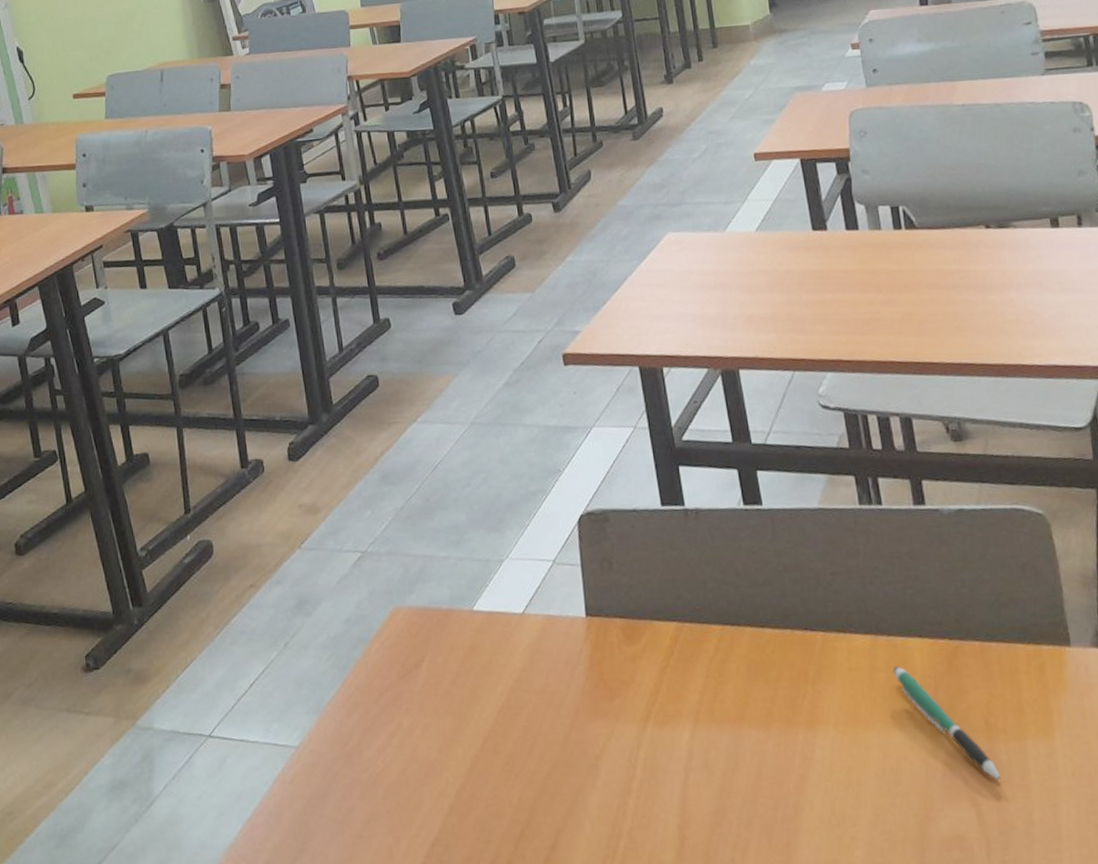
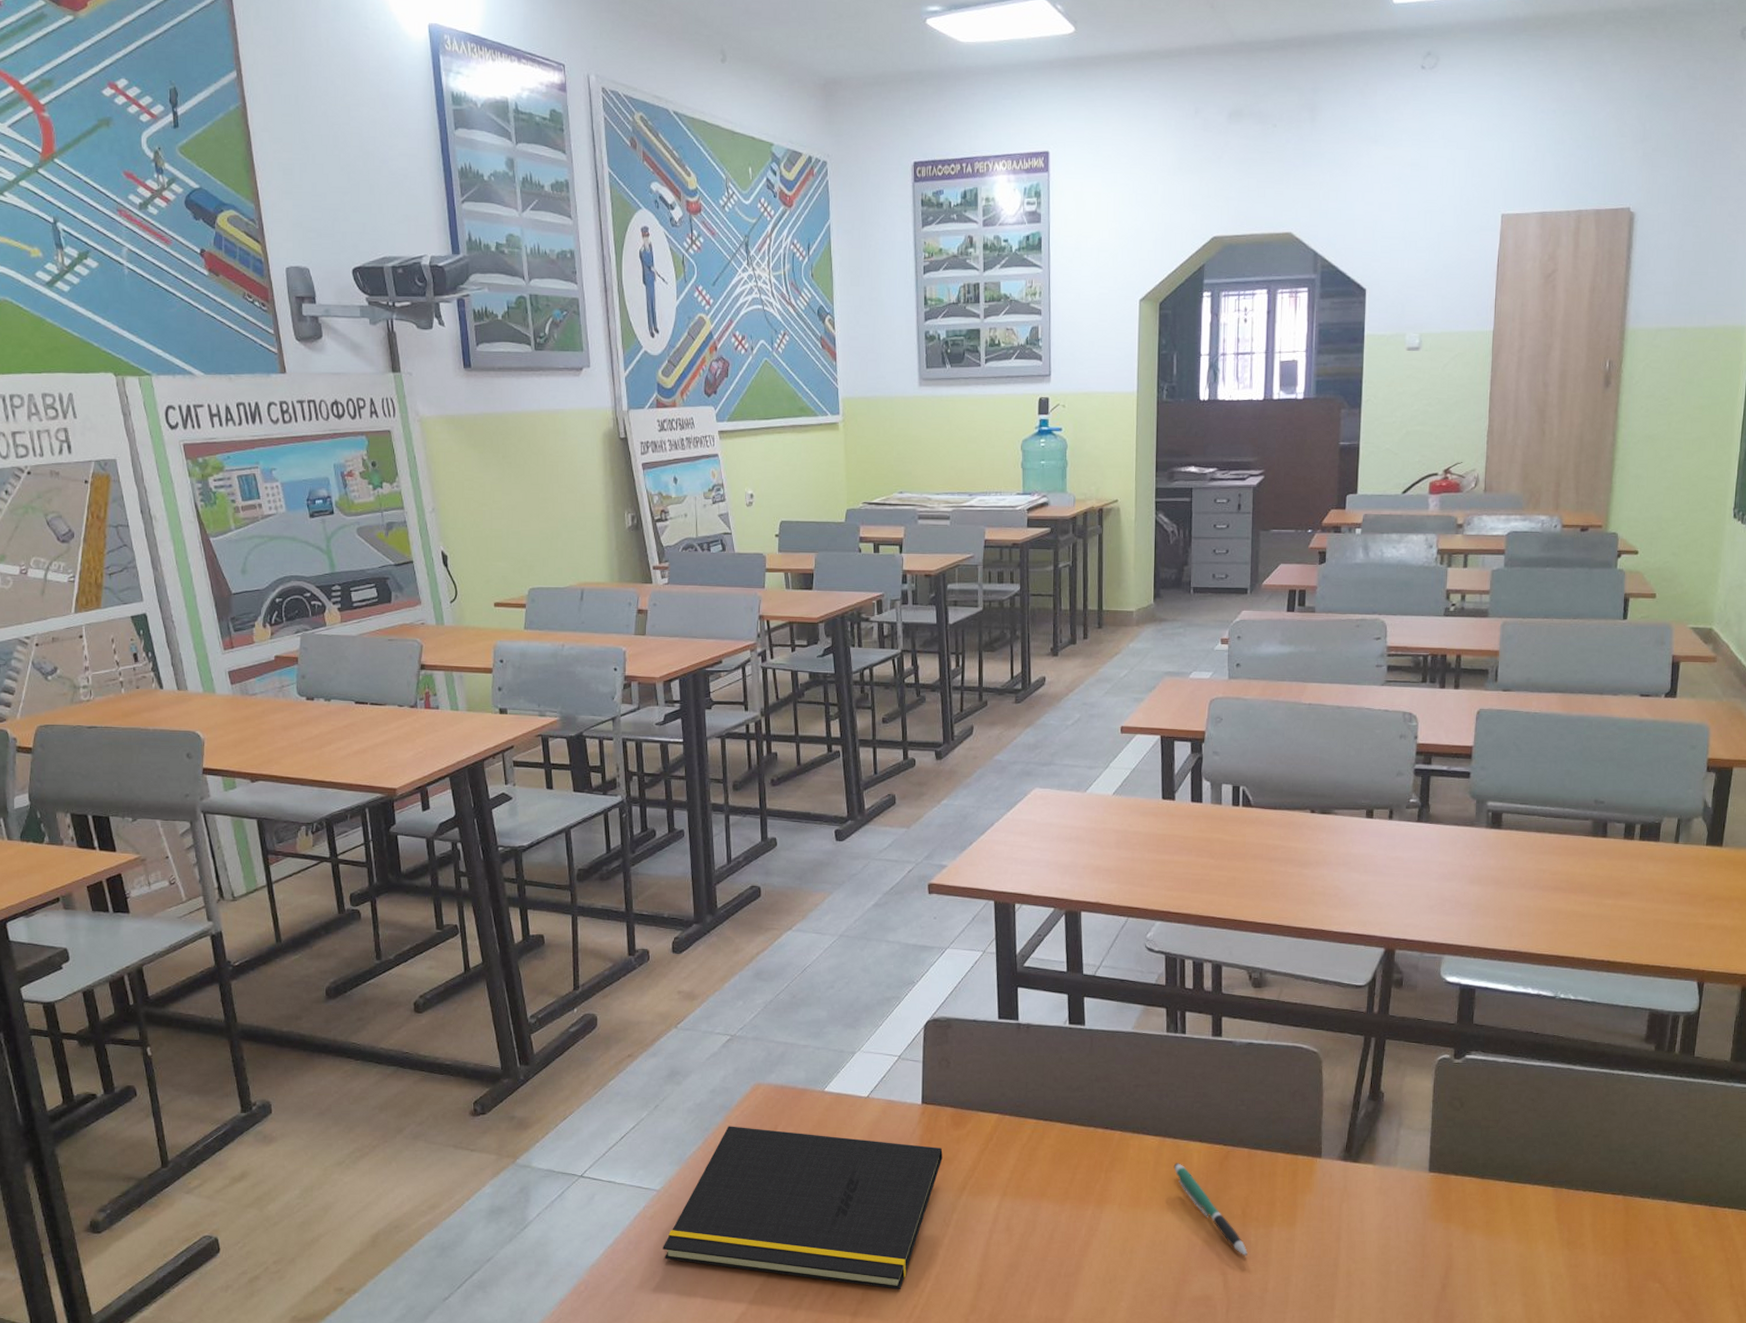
notepad: none [307,661,618,853] -> present [663,1126,943,1289]

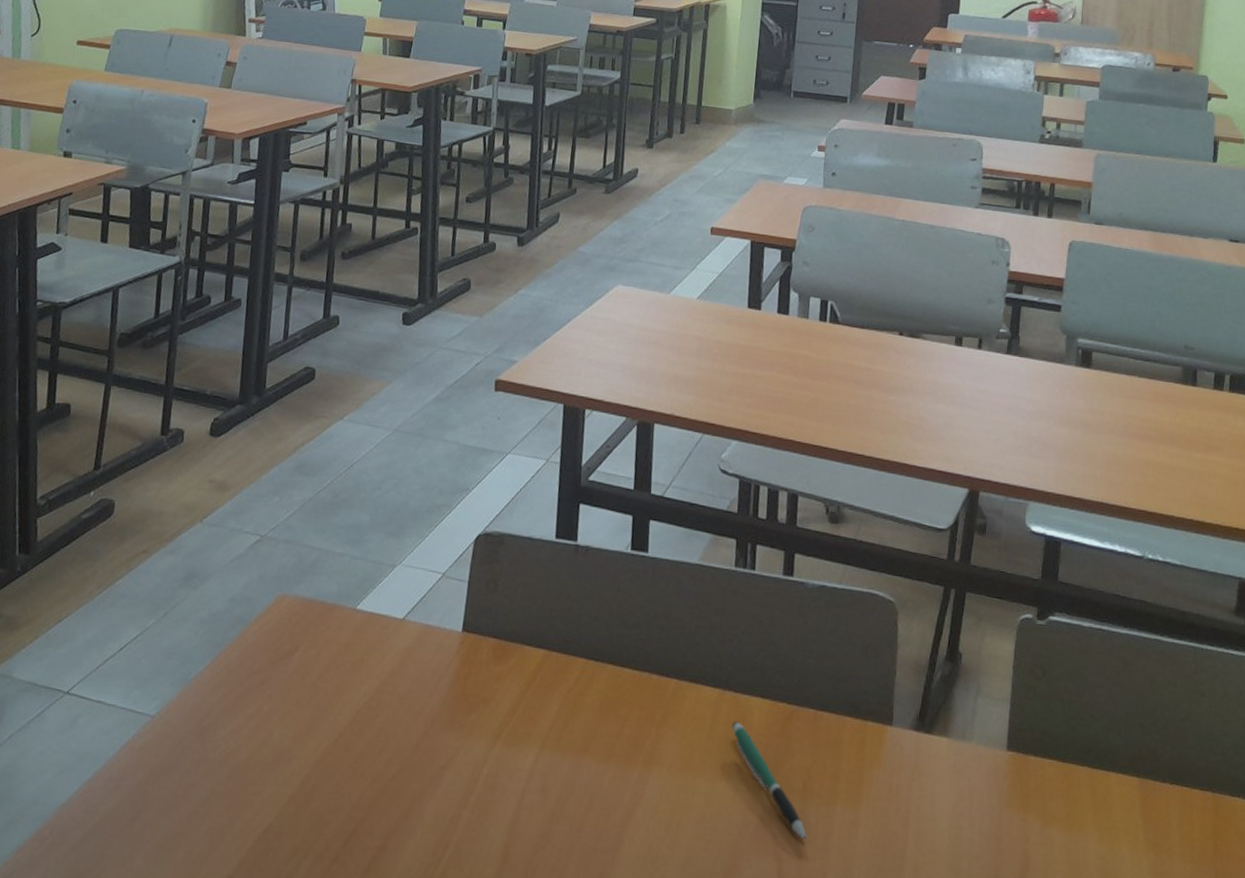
notepad: present [663,1126,943,1289] -> none [147,643,480,857]

